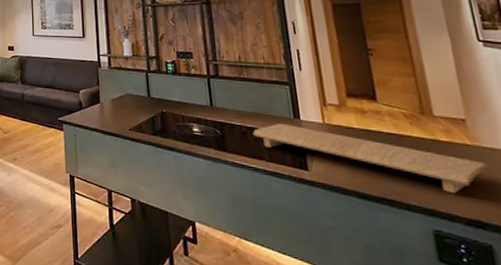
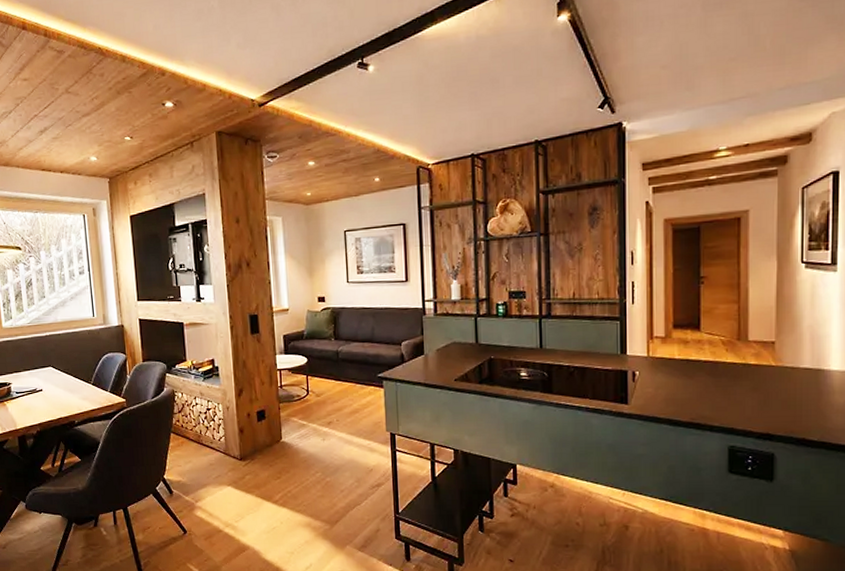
cutting board: present [252,123,488,194] -> none [579,360,785,412]

